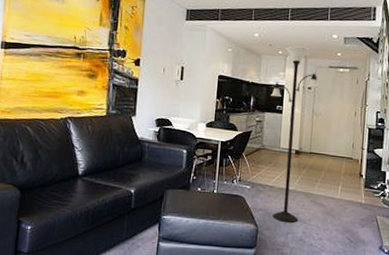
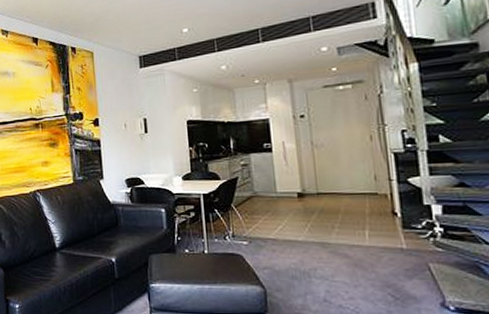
floor lamp: present [271,46,320,223] -> none [254,69,316,280]

